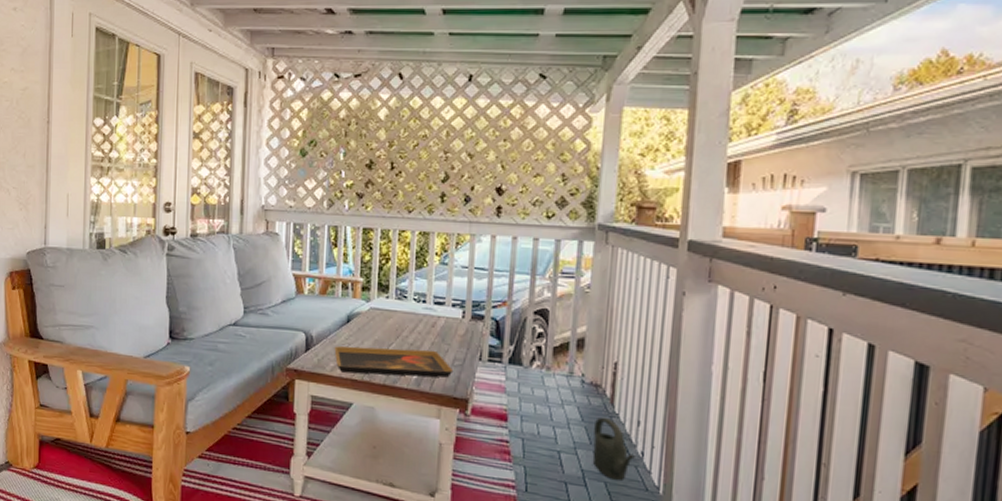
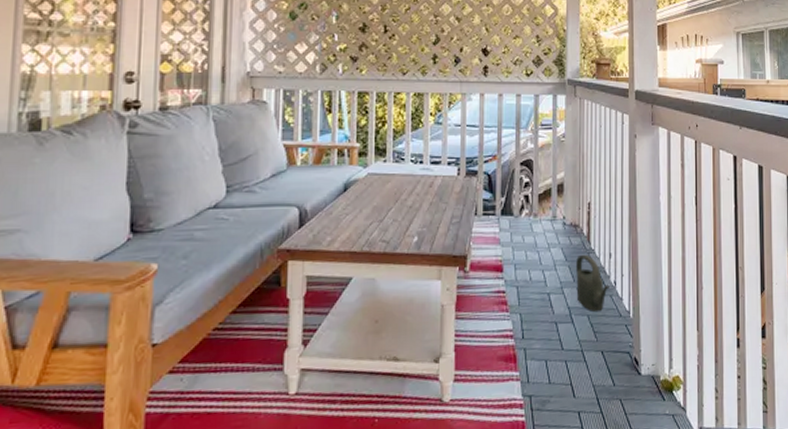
decorative tray: present [334,346,454,378] -> none [331,210,452,246]

